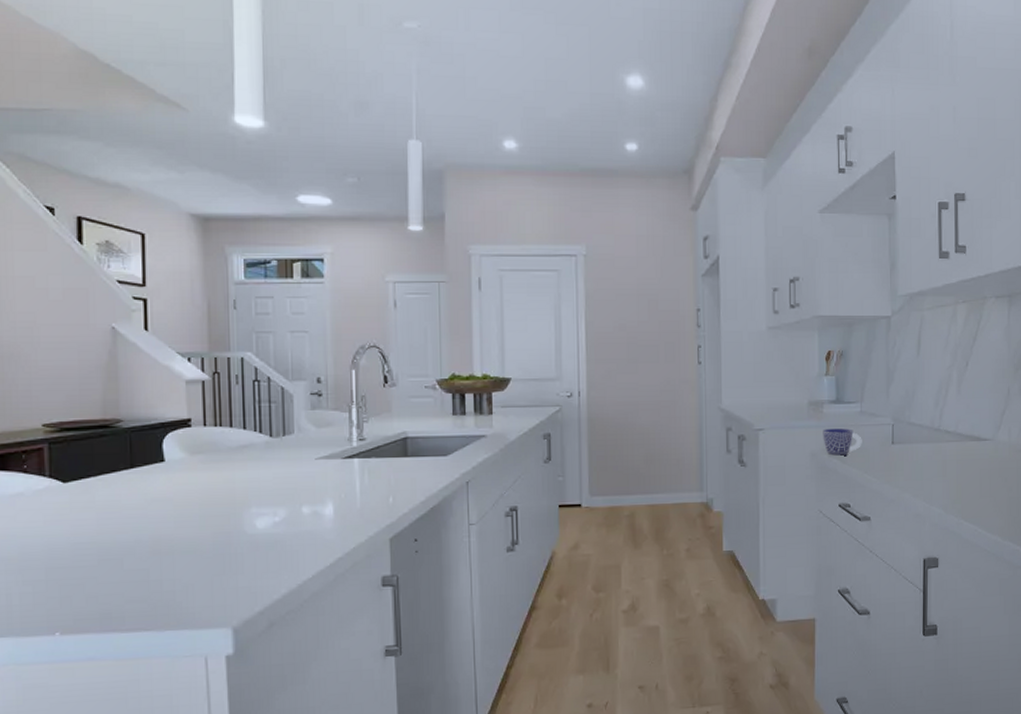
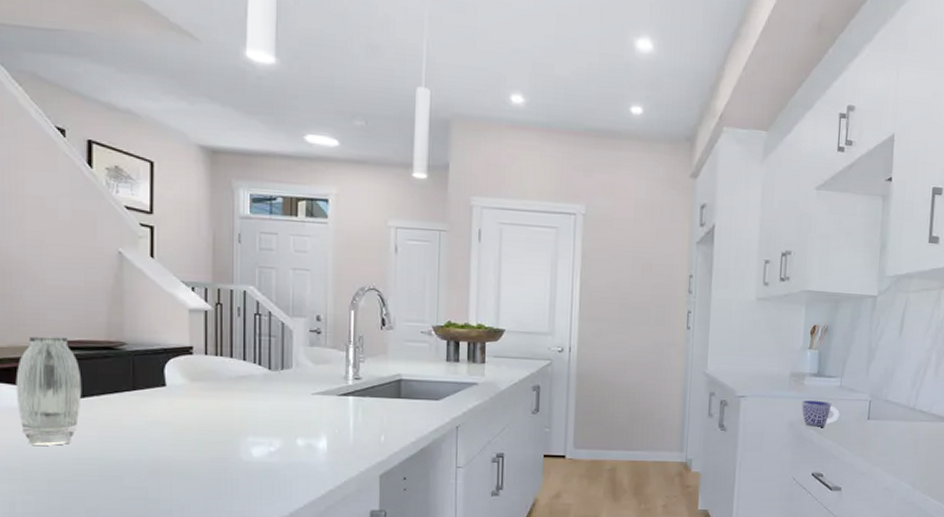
vase: none [9,419,78,533] -> present [15,336,82,445]

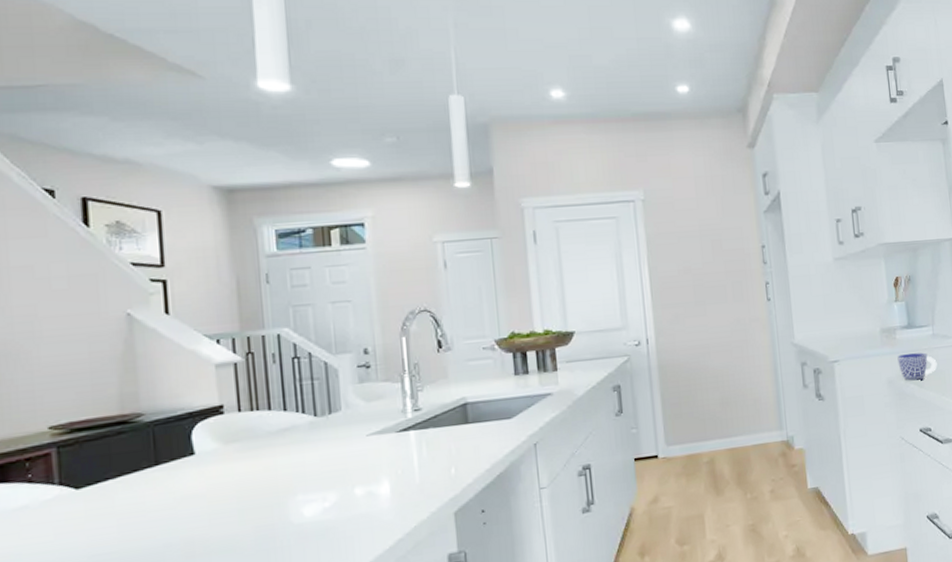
vase: present [15,336,82,445] -> none [10,419,94,550]

